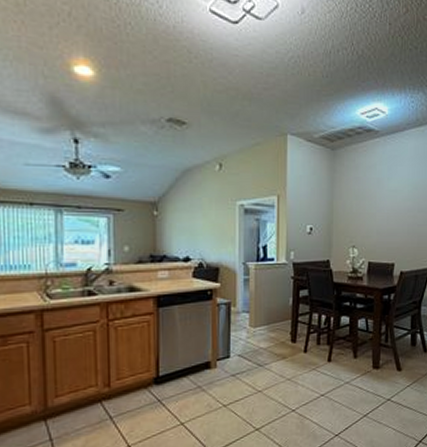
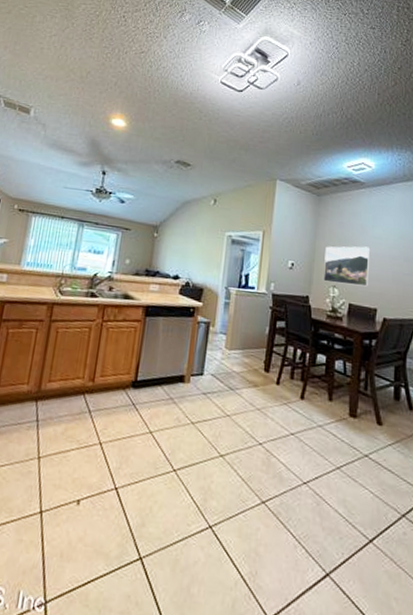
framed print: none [343,201,387,243] -> present [323,246,371,287]

